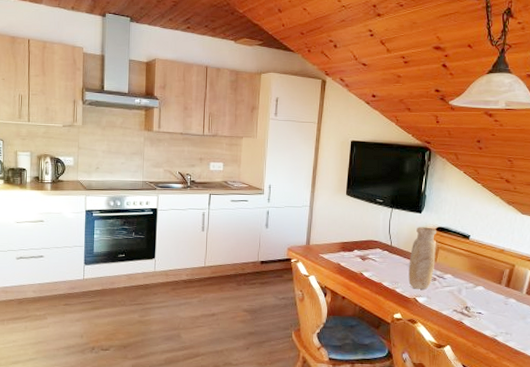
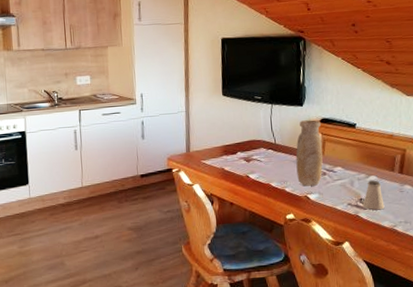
saltshaker: none [467,290,488,319] -> present [362,180,385,210]

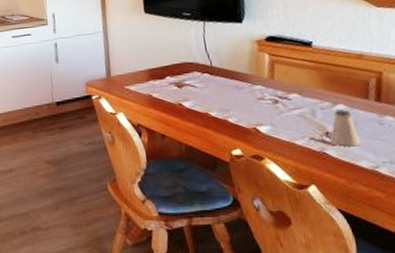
vase: present [295,120,324,187] -> none [238,38,274,117]

